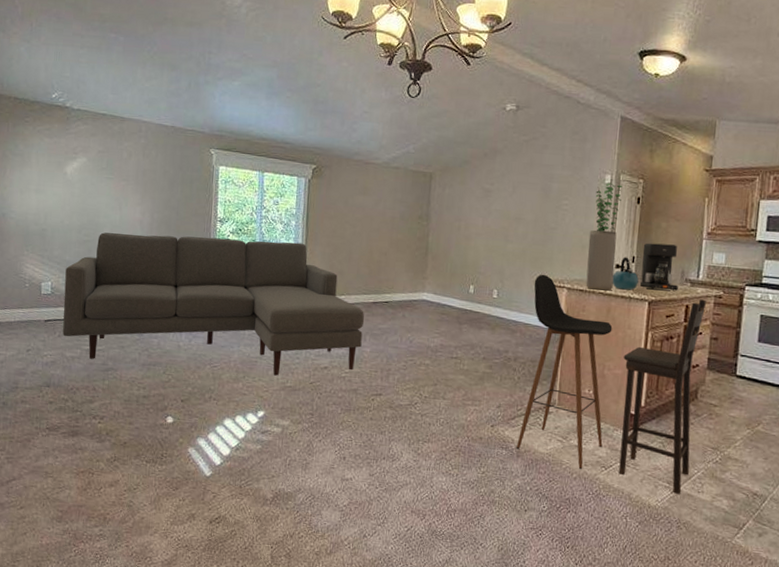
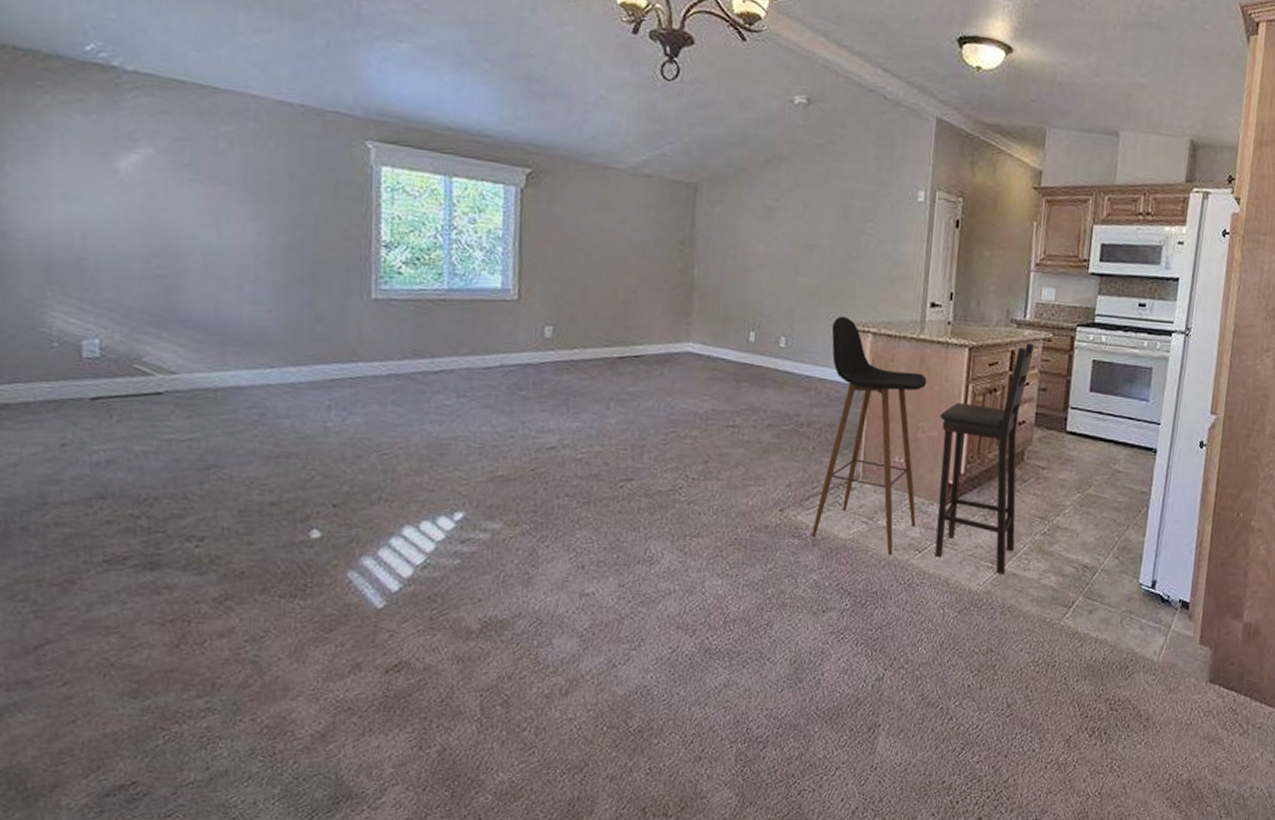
sofa: present [62,232,365,376] -> none [124,262,608,463]
vase: present [585,179,623,291] -> none [895,196,939,336]
kettle: present [612,257,639,291] -> none [926,293,958,334]
coffee maker: present [639,243,678,291] -> none [958,276,1003,334]

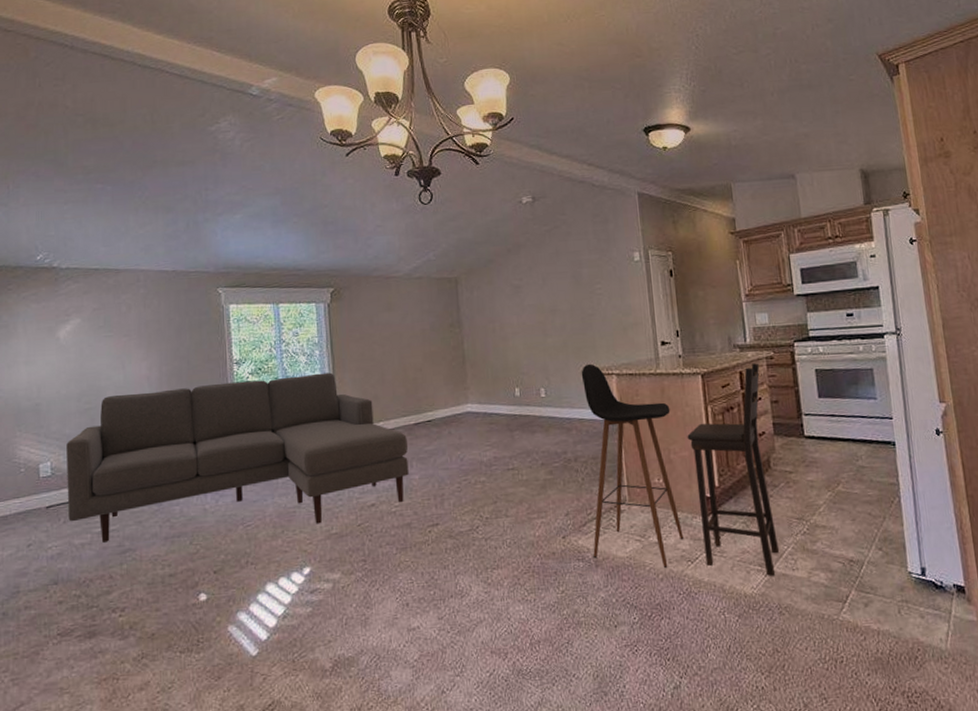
sofa: none [124,262,608,463] -> present [66,372,409,543]

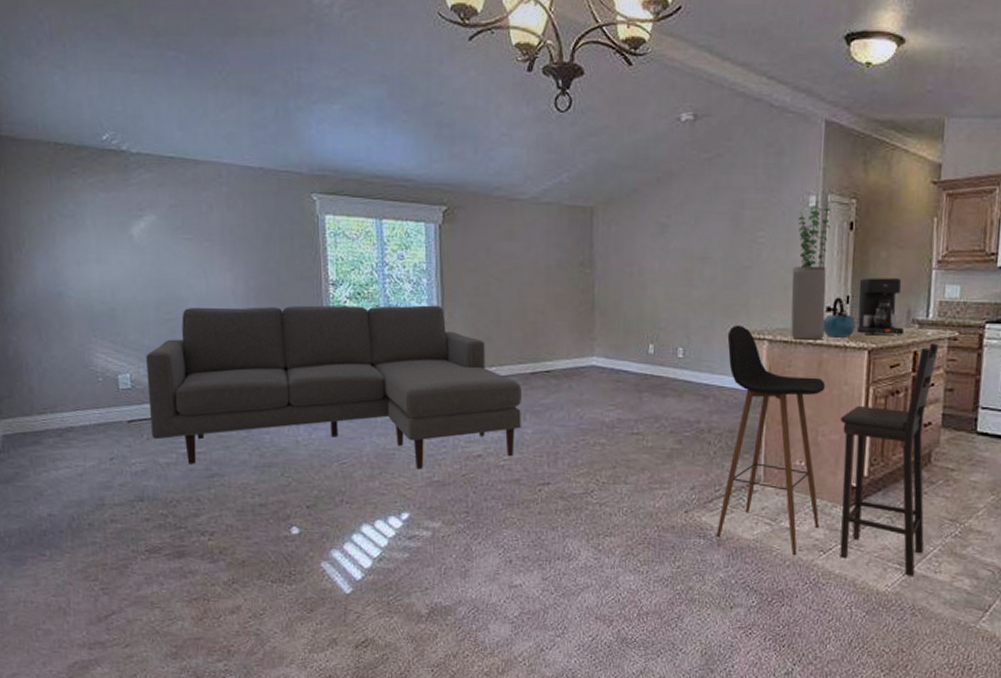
vase: none [627,255,663,372] -> present [790,201,831,340]
kettle: none [660,332,687,367] -> present [823,297,855,338]
coffee maker: none [684,312,728,362] -> present [856,278,904,336]

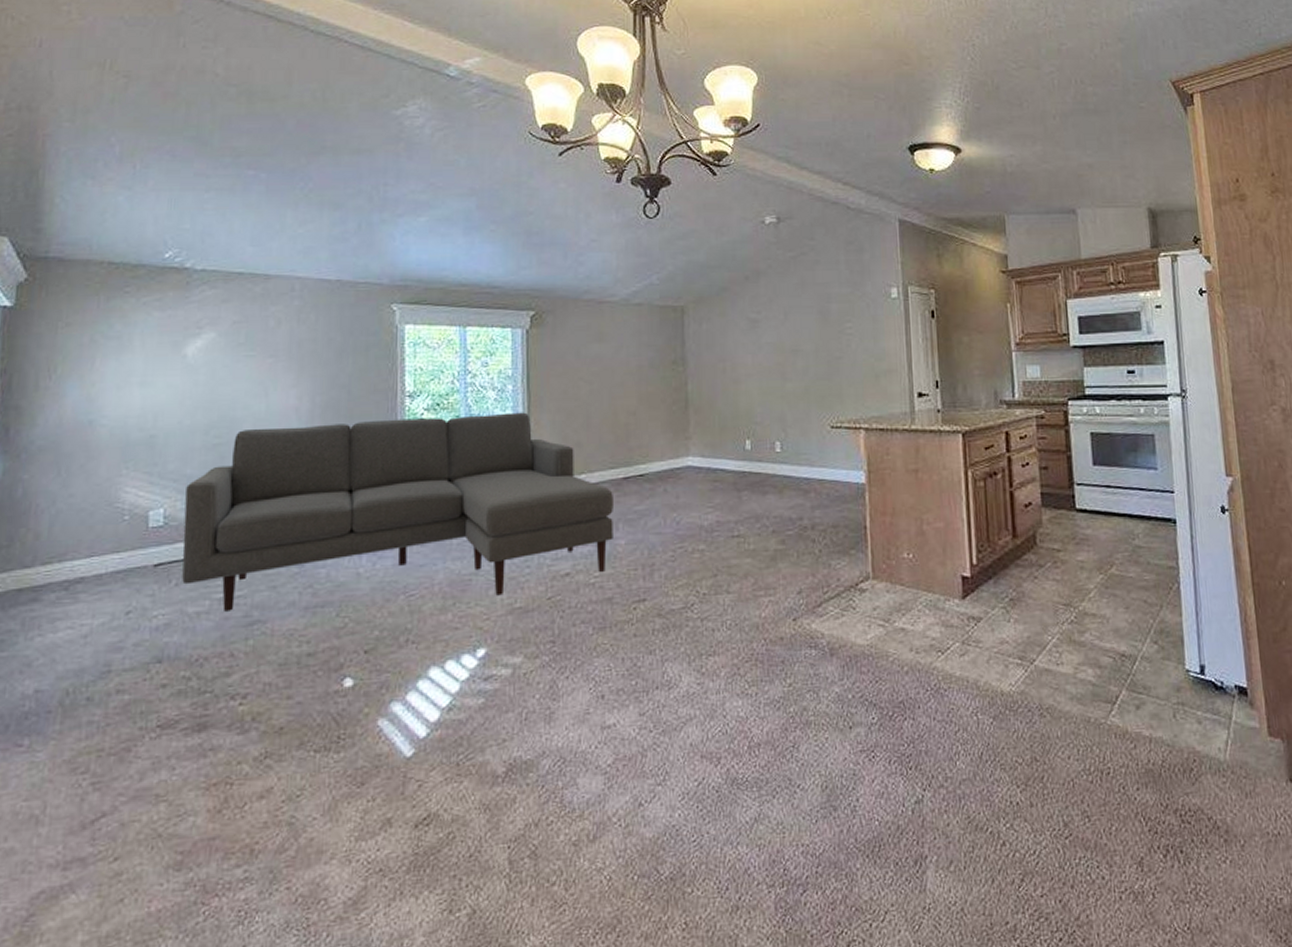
bar stool: present [716,325,826,556] -> none [824,415,934,660]
vase: present [790,201,831,340] -> none [881,292,918,427]
kettle: present [823,297,855,338] -> none [916,382,947,423]
bar stool: present [840,343,940,576] -> none [943,422,1043,671]
coffee maker: present [856,278,904,336] -> none [946,362,993,418]

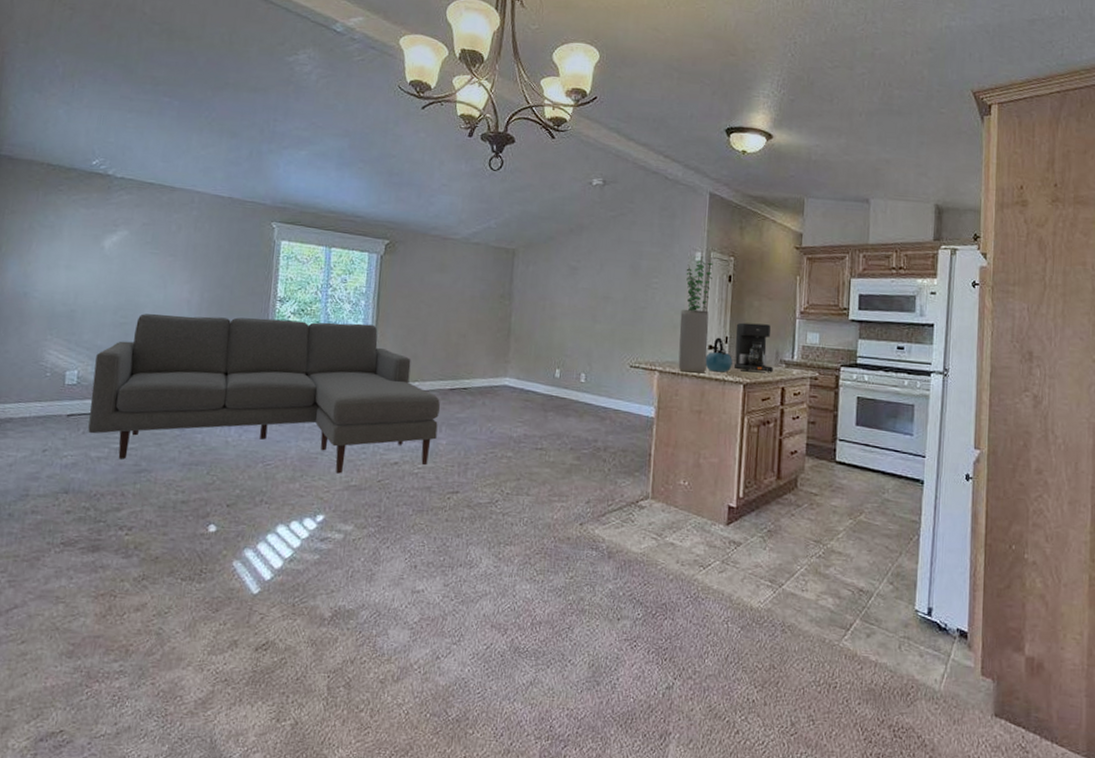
vase: none [881,292,918,427] -> present [678,256,713,374]
kettle: none [916,382,947,423] -> present [705,337,733,373]
coffee maker: none [946,362,993,418] -> present [733,322,773,373]

